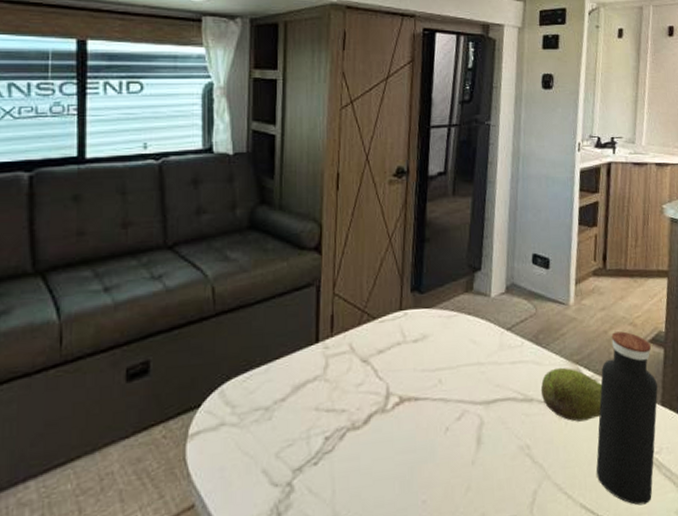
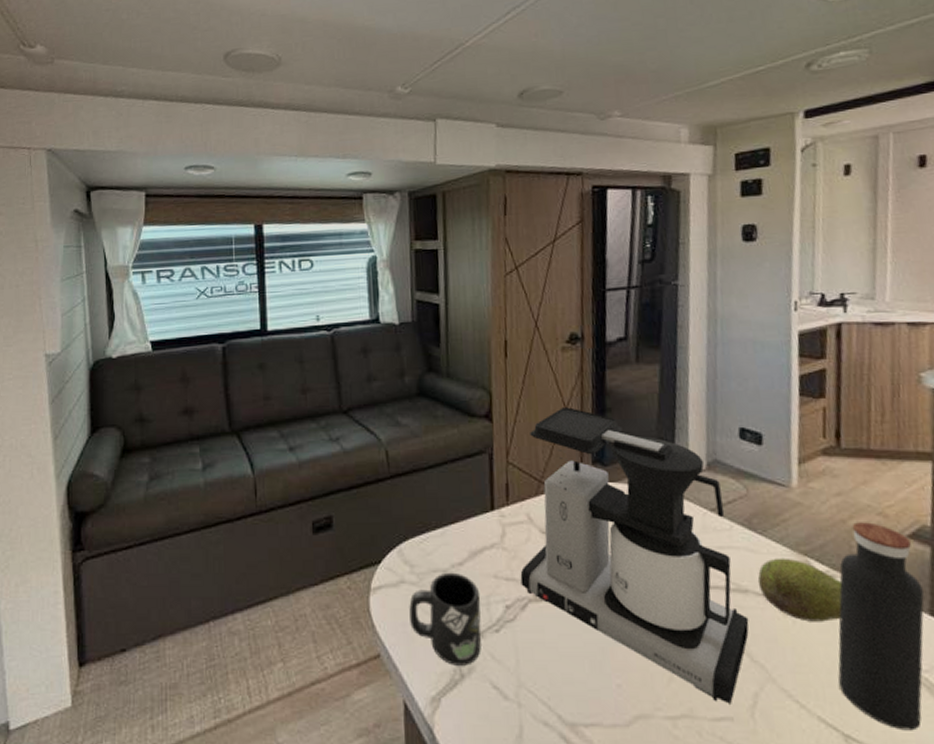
mug: none [228,409,301,505] -> present [409,572,481,666]
coffee maker: none [340,238,533,504] -> present [520,407,749,704]

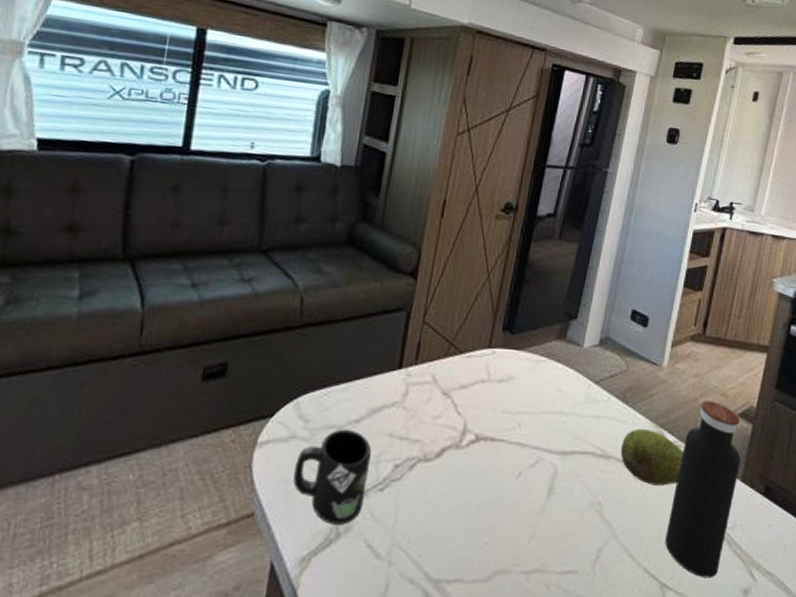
coffee maker: present [520,407,749,704] -> none [414,273,607,559]

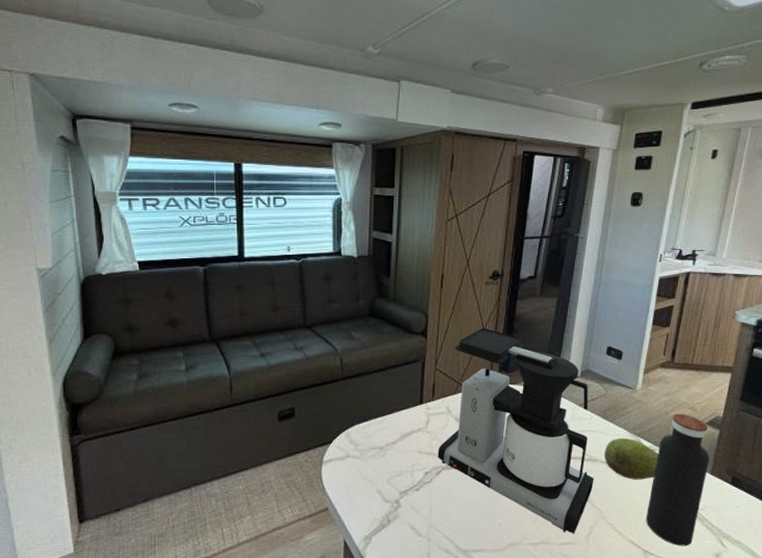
mug: present [293,429,372,524] -> none [352,449,407,514]
coffee maker: none [414,273,607,559] -> present [438,328,594,534]

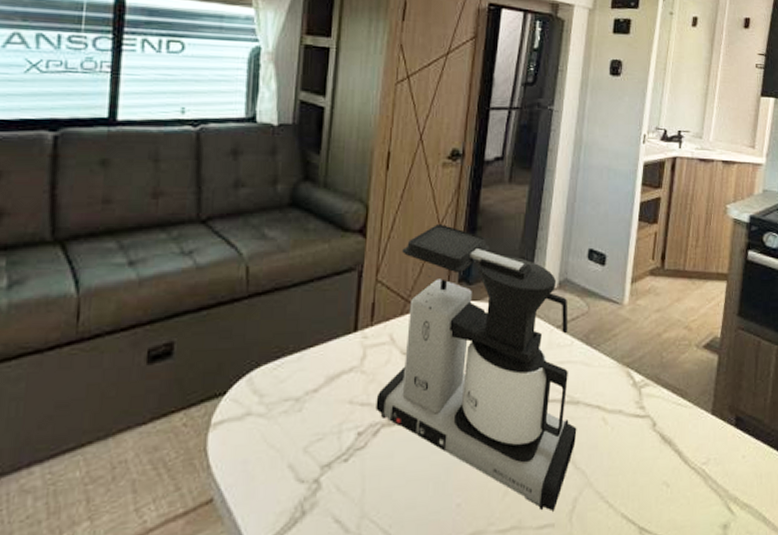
fruit: present [604,438,659,480] -> none [588,369,652,428]
water bottle: present [646,414,709,546] -> none [641,335,709,518]

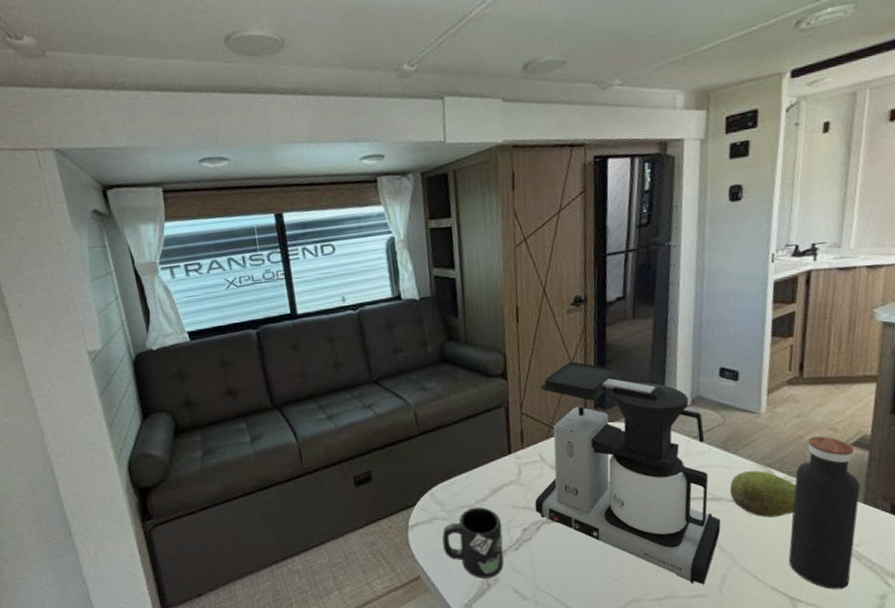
mug: none [252,400,333,503] -> present [442,507,504,579]
fruit: none [588,369,652,428] -> present [729,470,796,518]
water bottle: none [641,335,709,518] -> present [789,436,860,590]

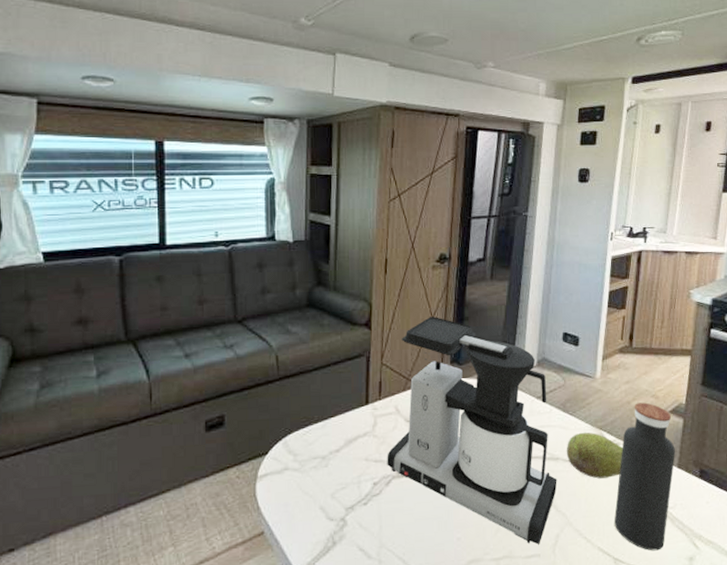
mug: present [442,507,504,579] -> none [291,458,353,535]

